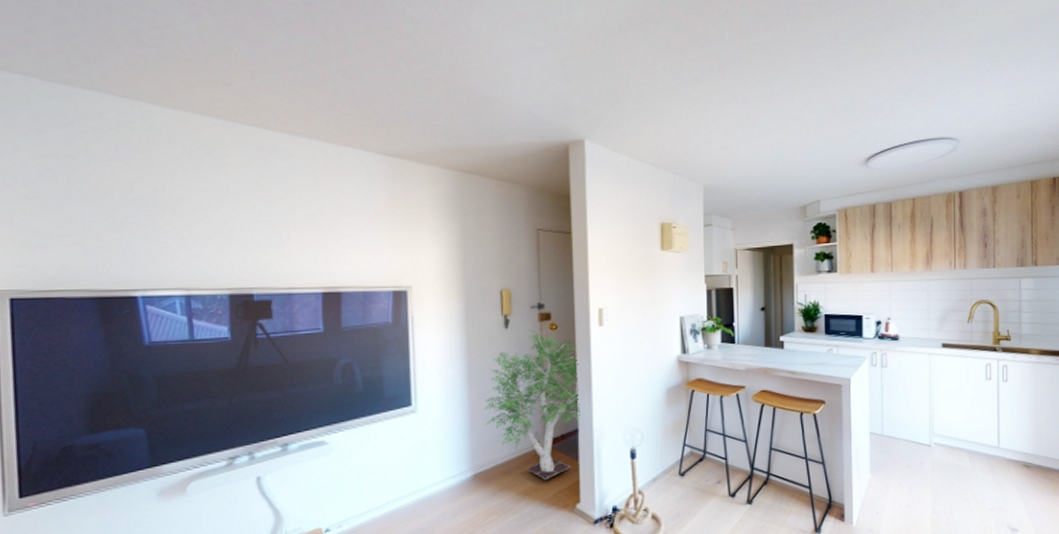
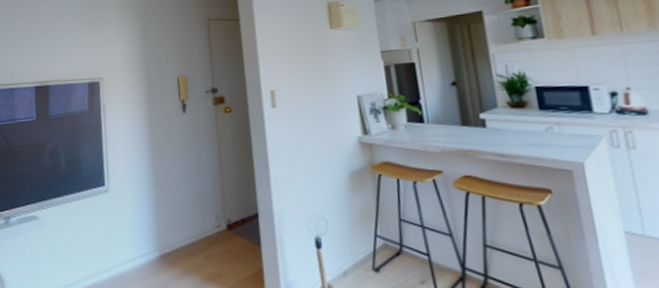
potted tree: present [484,329,580,480] -> none [167,113,259,265]

